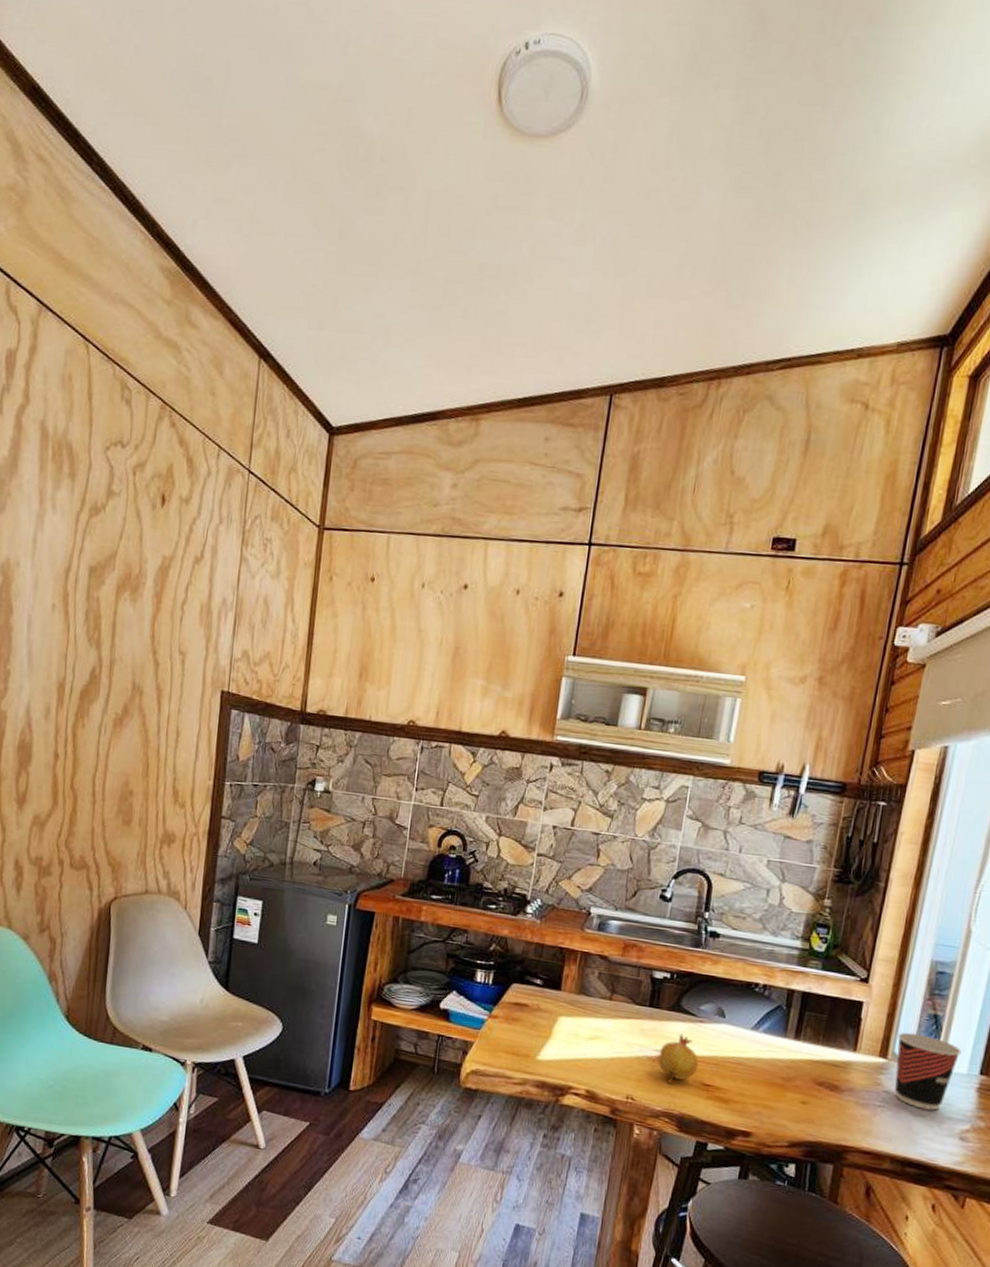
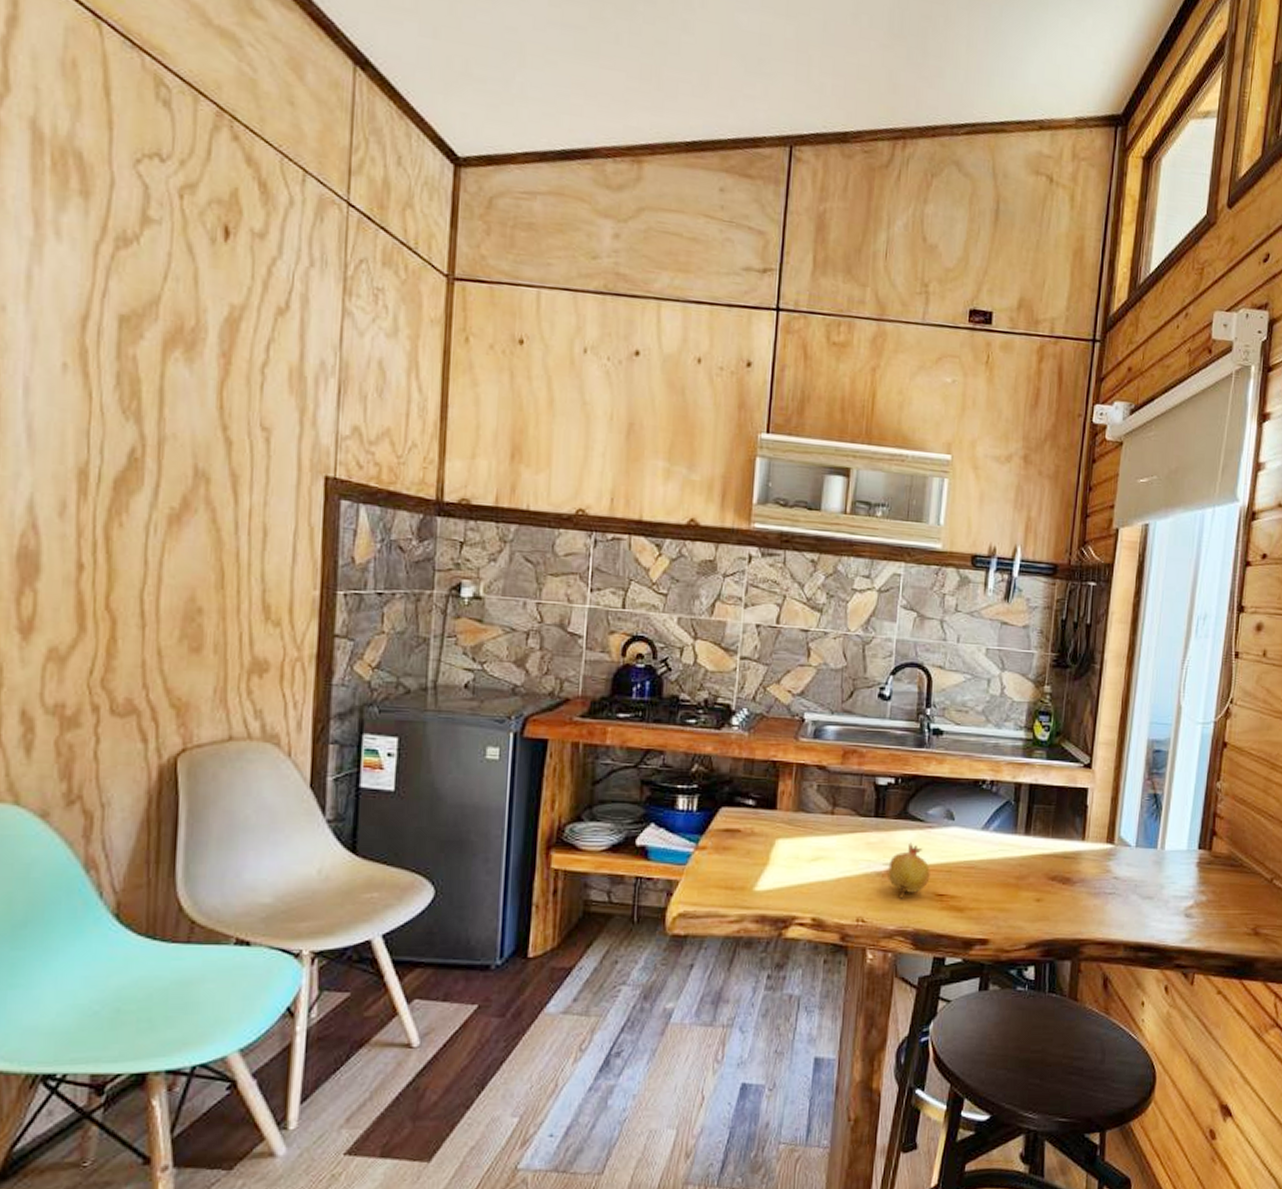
cup: present [894,1032,962,1111] -> none [1122,814,1181,891]

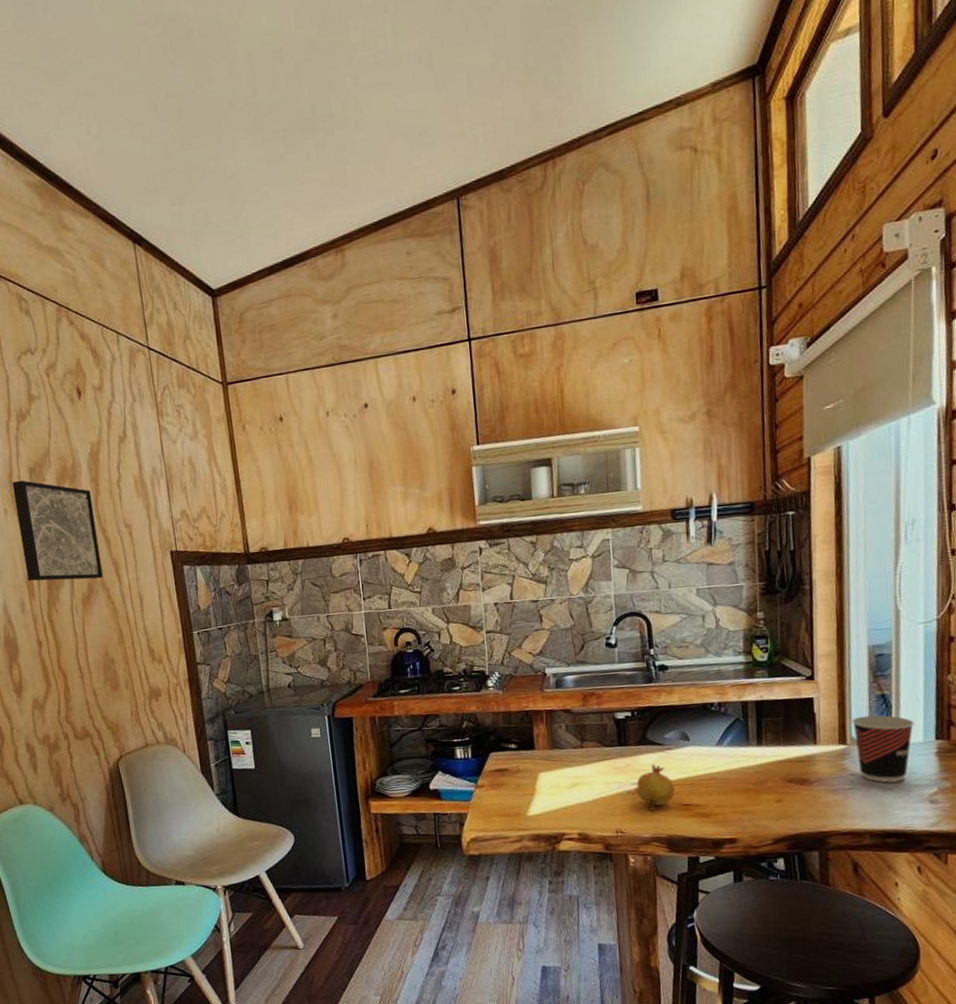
wall art: none [80,327,216,493] -> present [12,480,103,581]
cup: none [1122,814,1181,891] -> present [852,715,914,783]

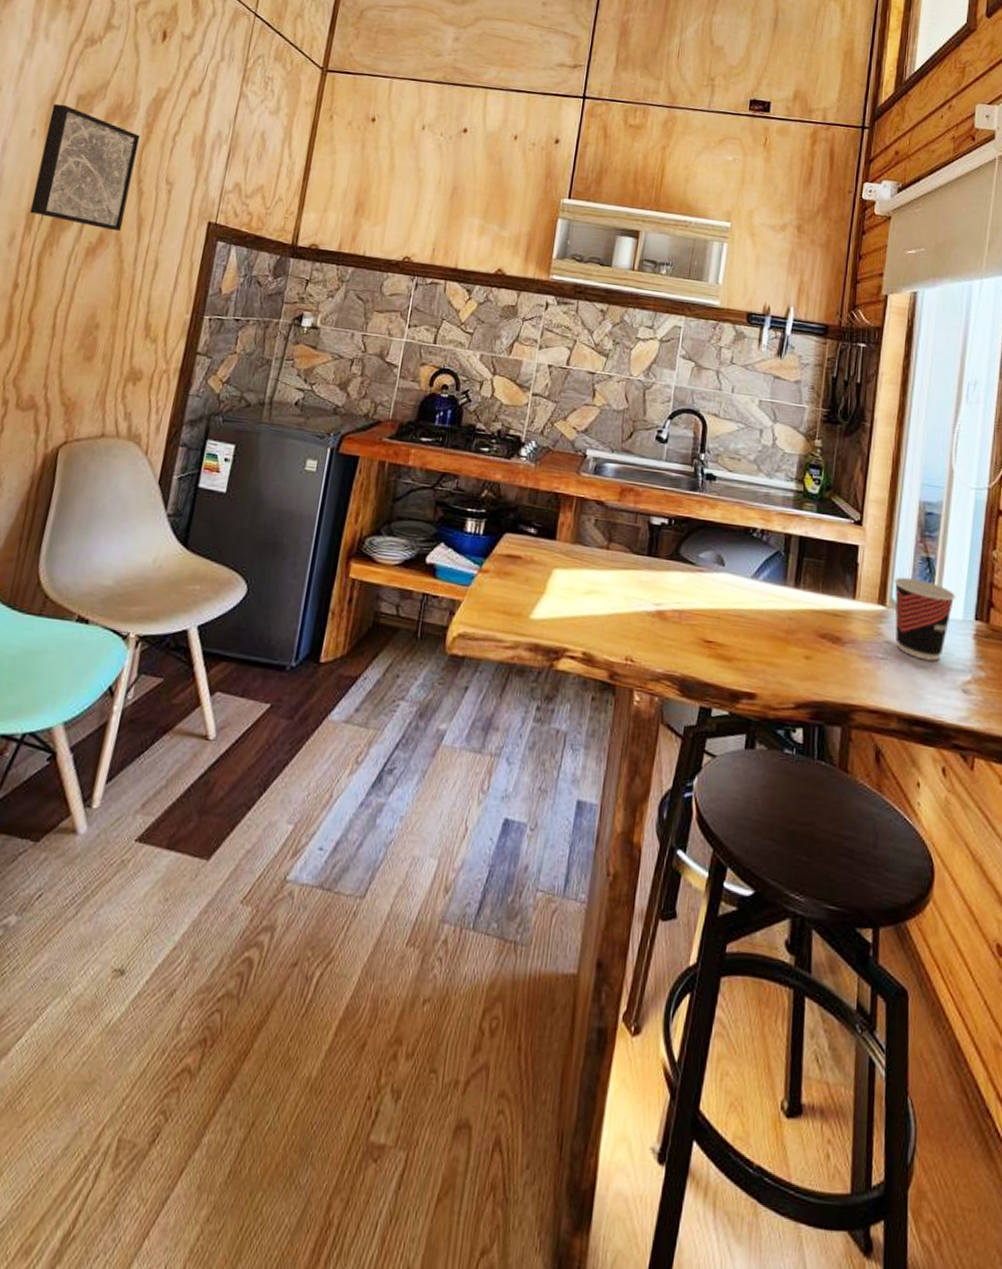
fruit: present [636,763,675,811] -> none [658,584,700,641]

